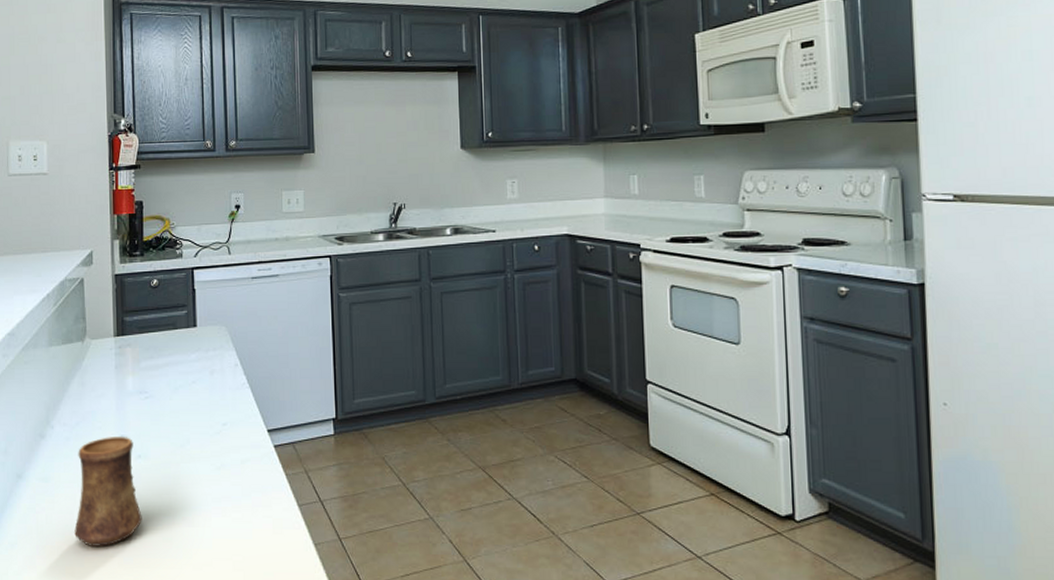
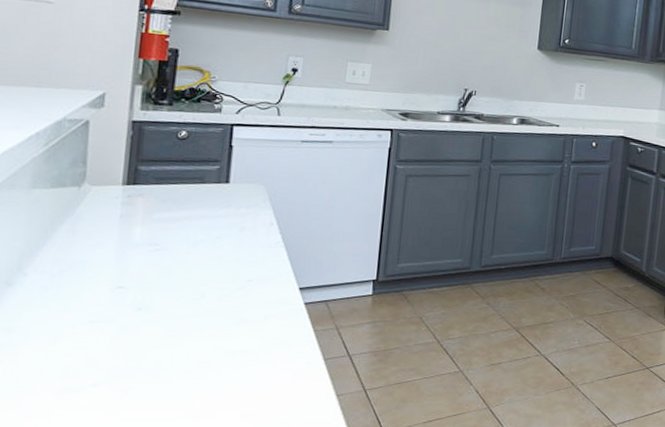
cup: present [74,437,142,547] -> none [42,287,136,400]

